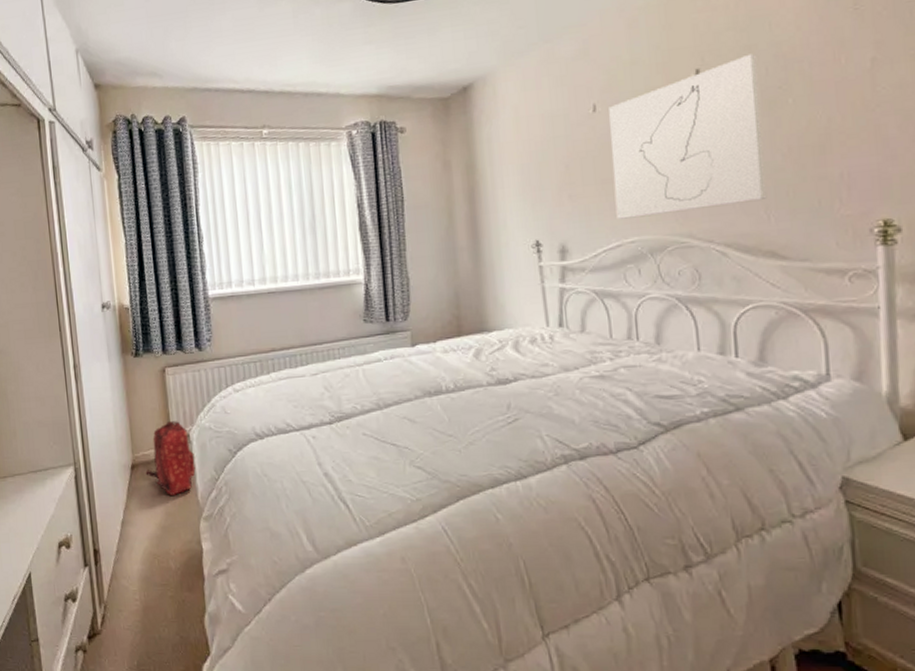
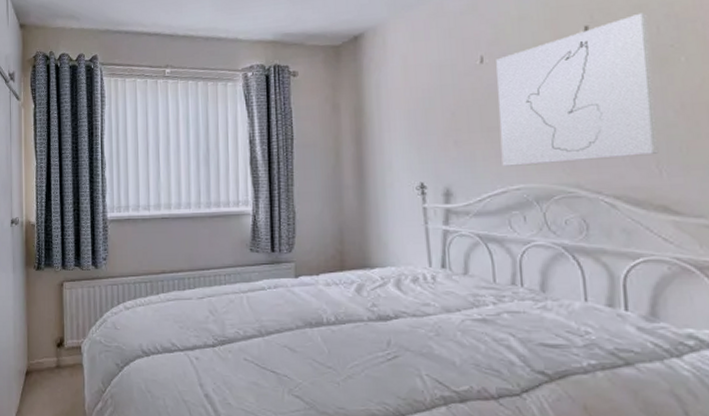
backpack: present [145,421,196,495] -> none [38,333,85,403]

